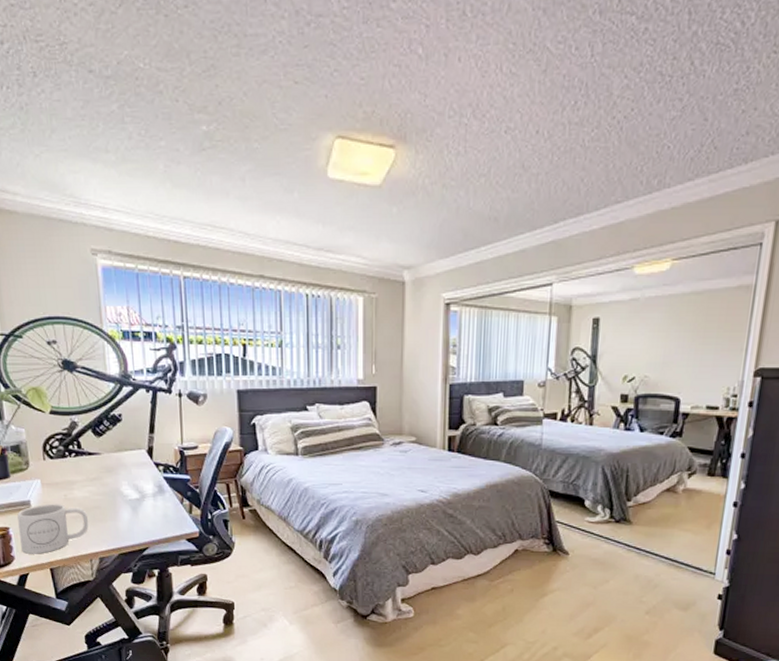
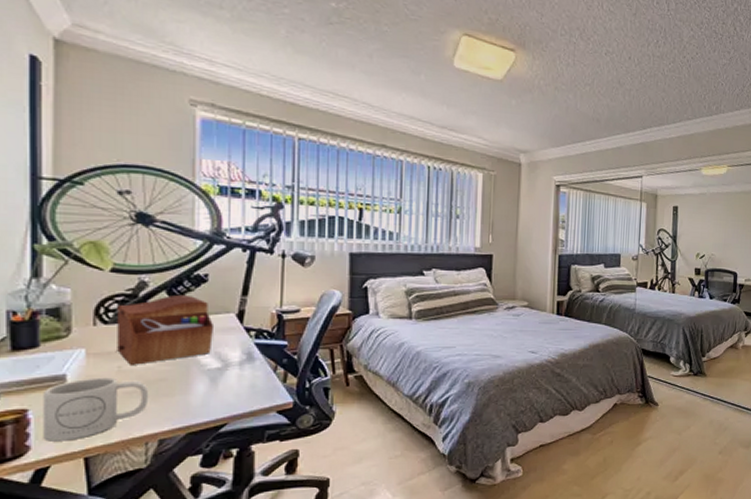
sewing box: none [58,433,131,494] -> present [117,294,215,365]

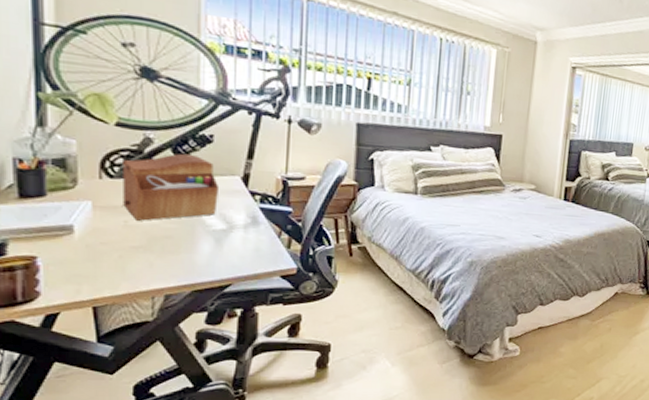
mug: present [43,377,149,442] -> none [52,230,155,290]

